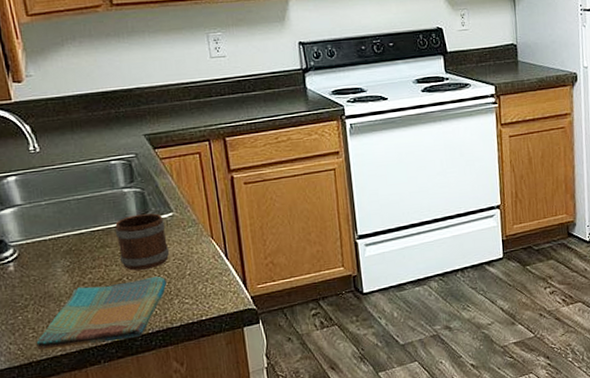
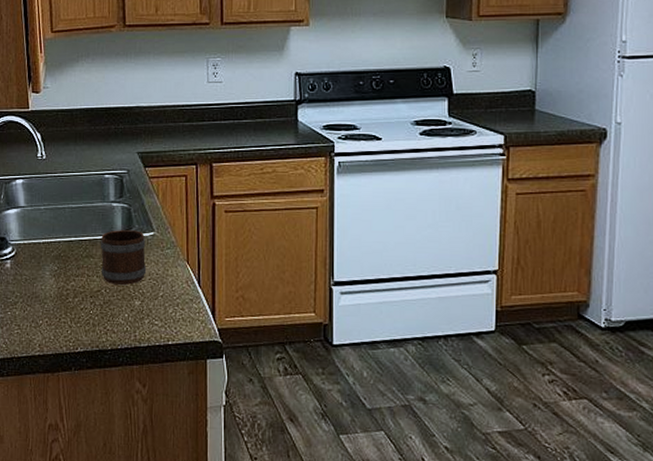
dish towel: present [36,275,167,351] -> none [19,293,140,352]

